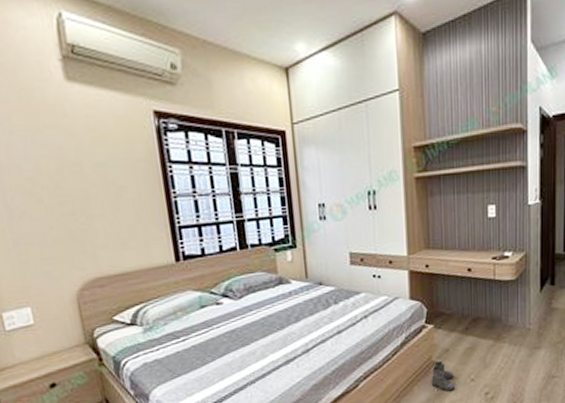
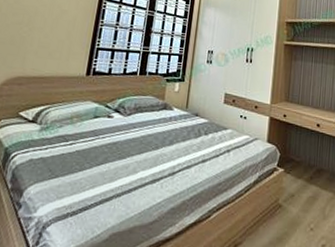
boots: present [431,360,455,392] -> none [275,204,296,237]

